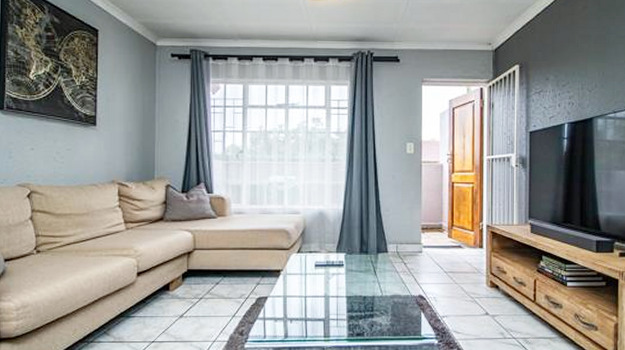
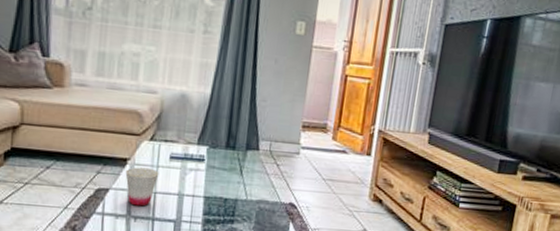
cup: none [280,276,307,309] -> present [125,167,159,207]

